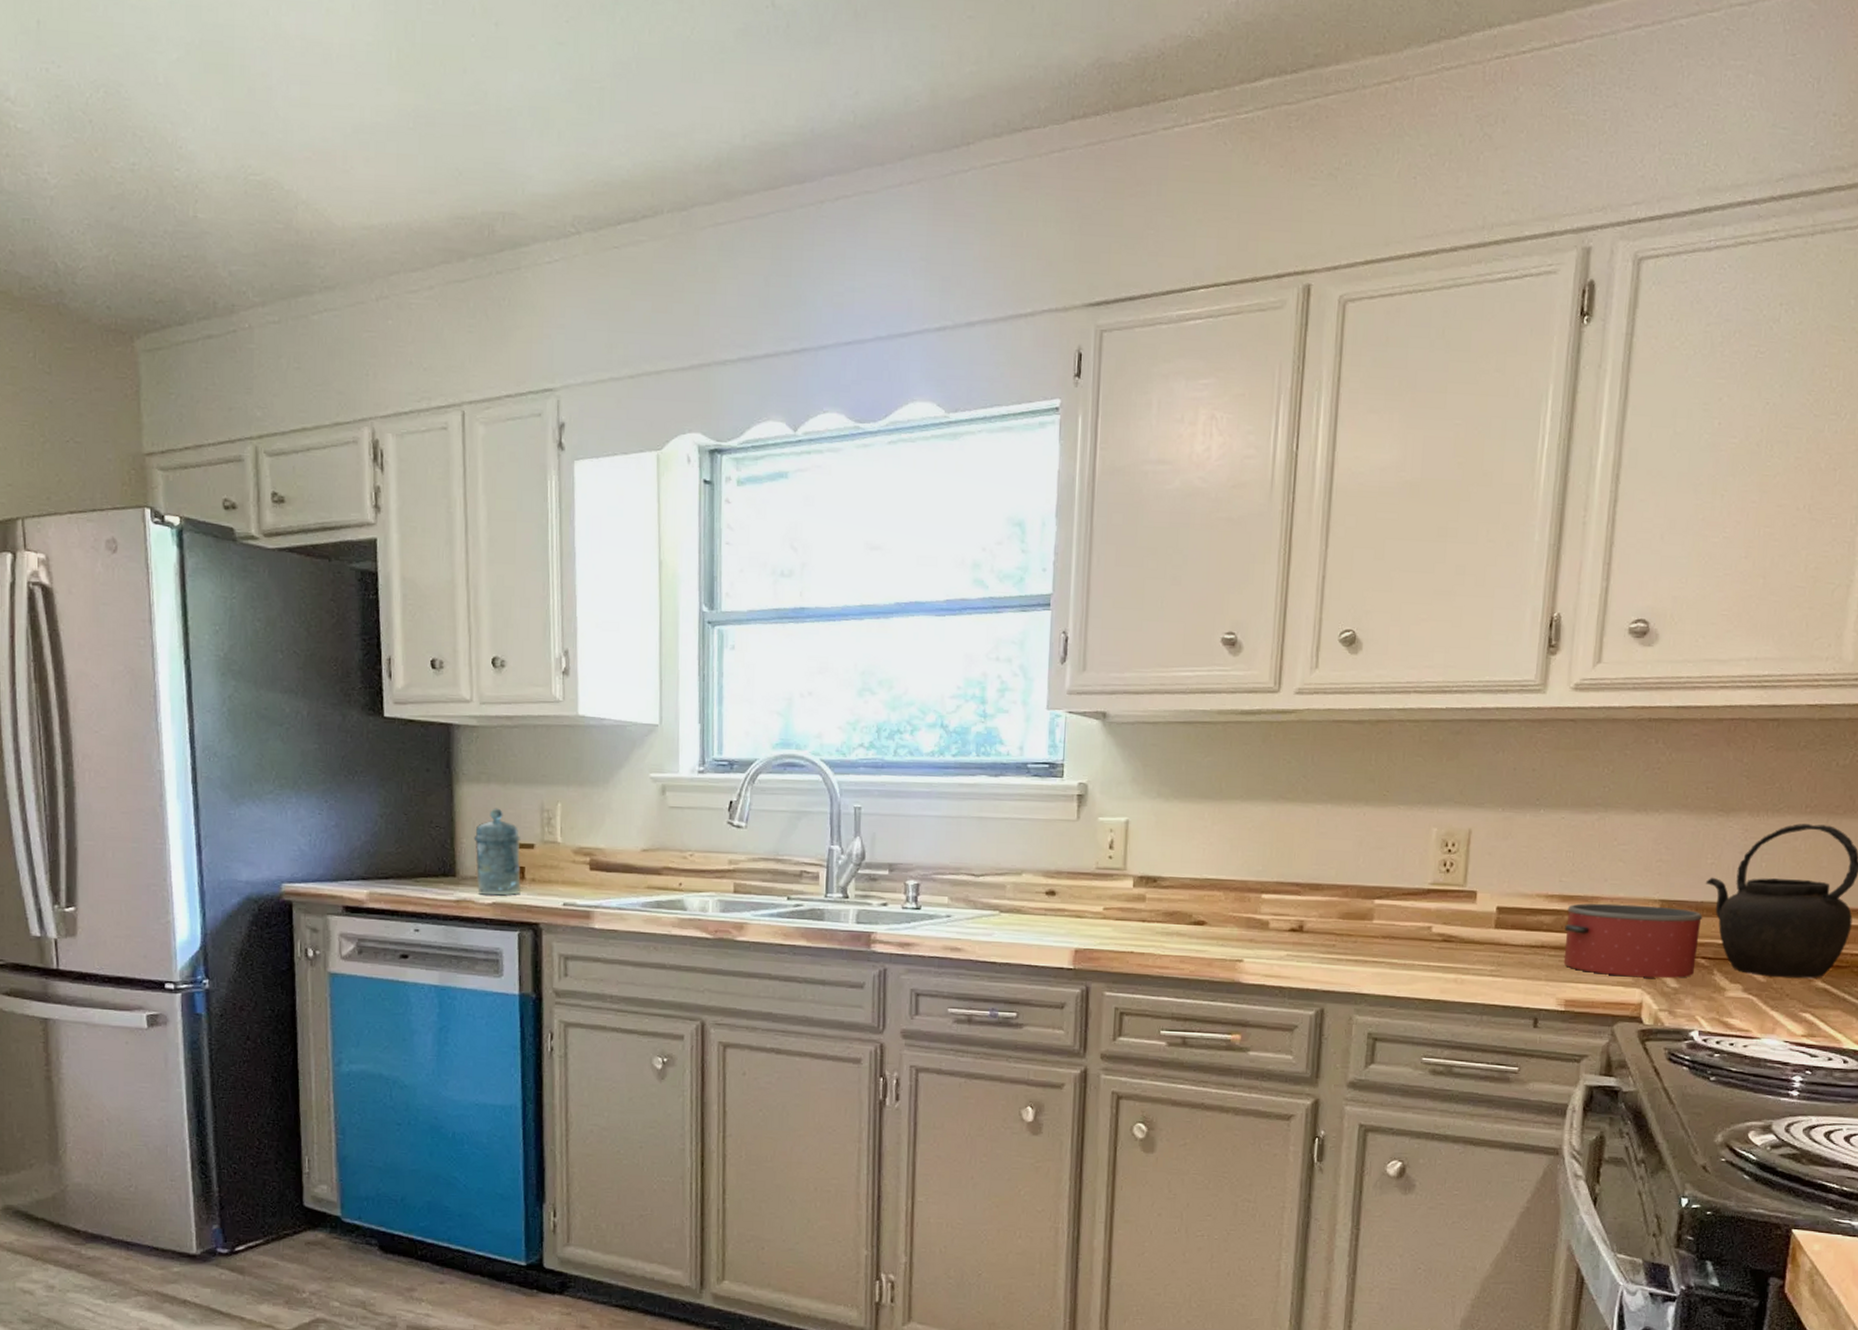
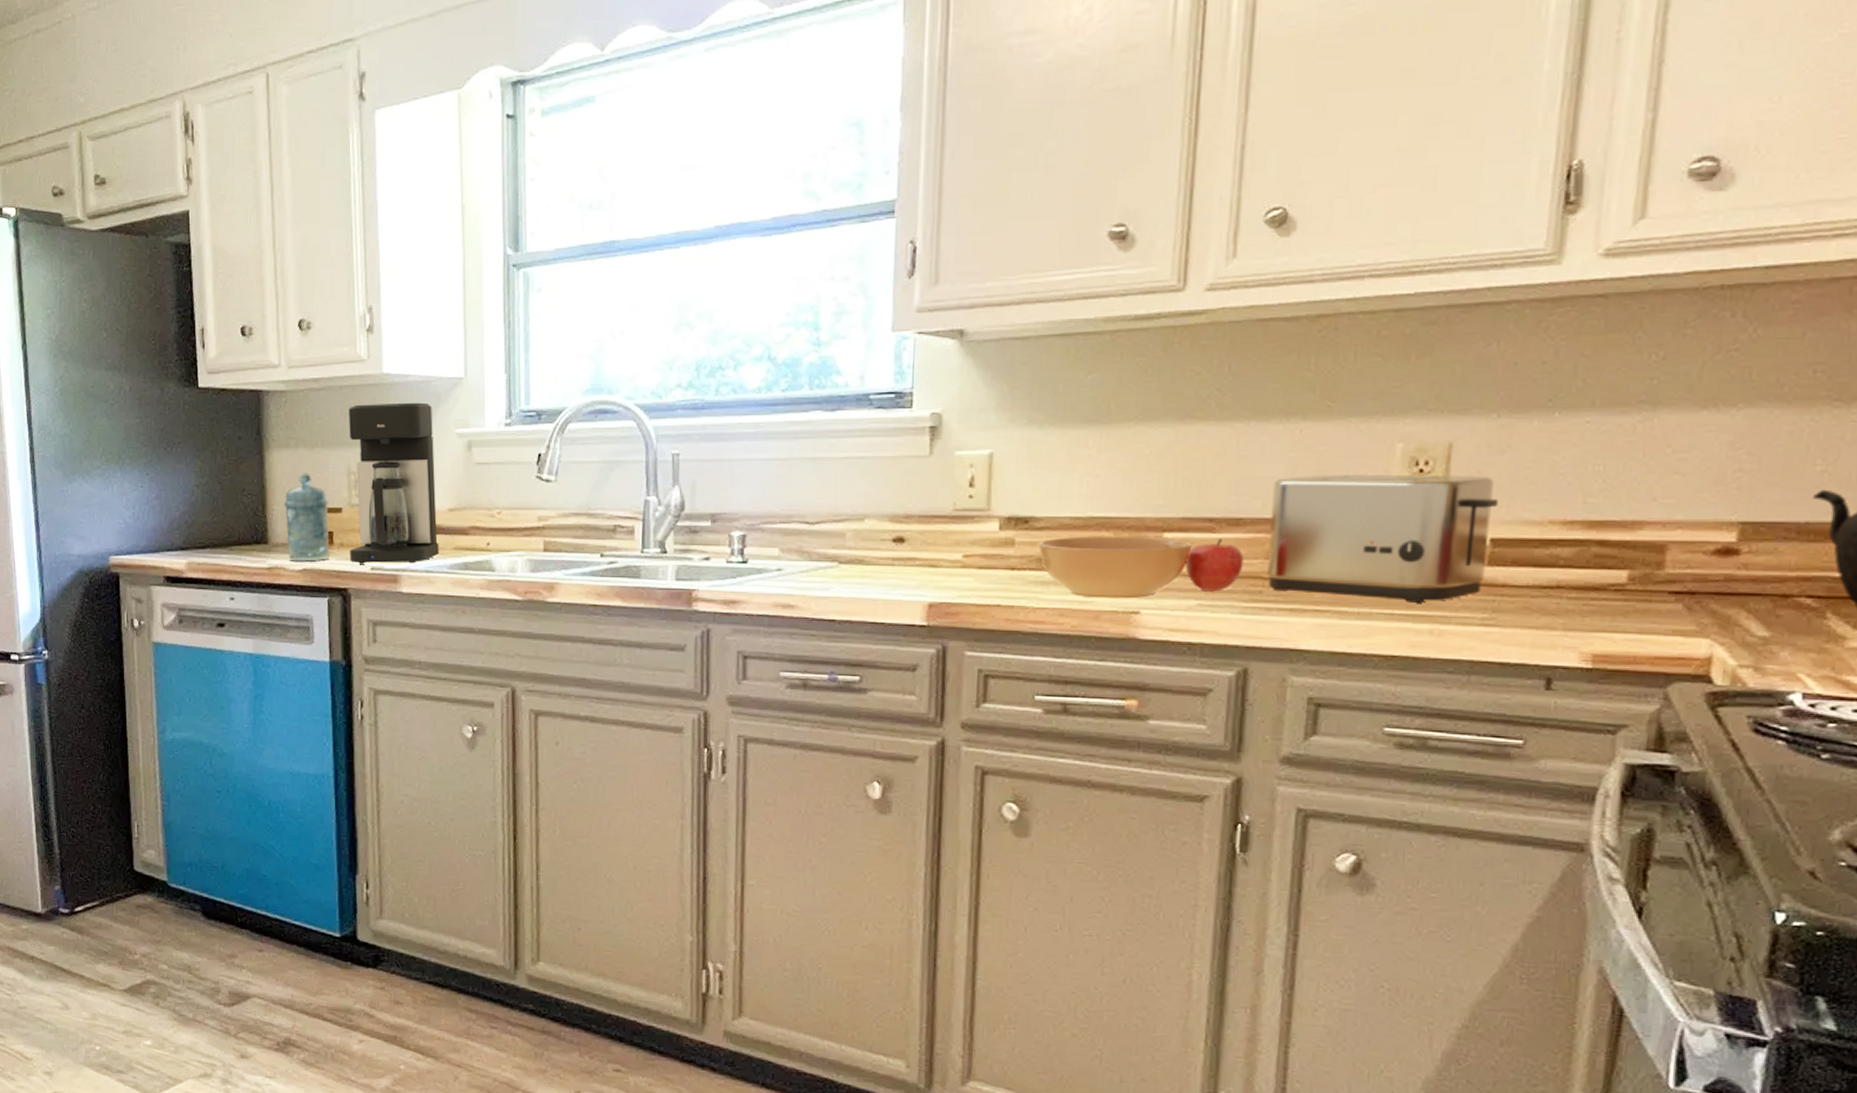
coffee maker: none [541,744,632,901] -> present [348,402,439,564]
bowl: none [1164,895,1284,949] -> present [1038,536,1193,599]
fruit: none [1277,900,1322,945] -> present [1184,538,1244,592]
toaster: none [1339,851,1503,957] -> present [1267,475,1499,603]
cooking pot: present [1563,903,1703,979] -> none [1590,529,1809,625]

